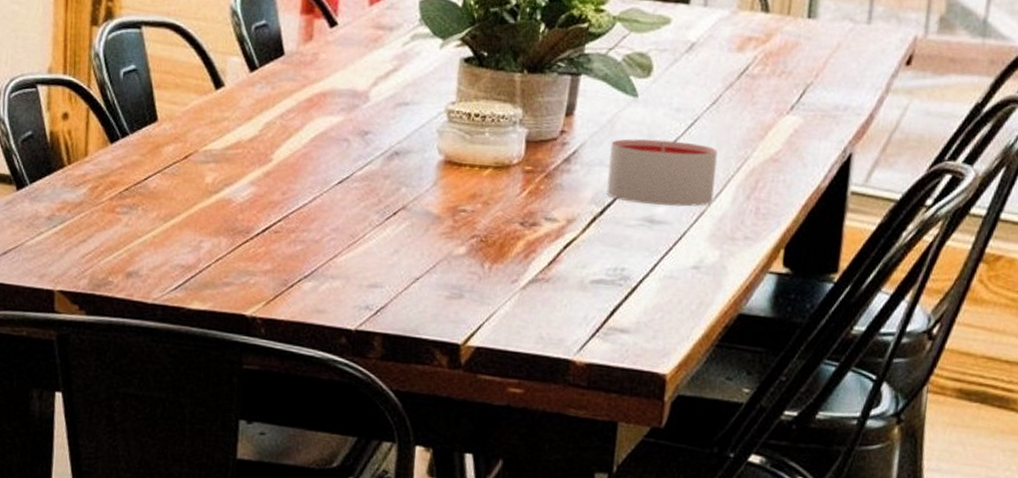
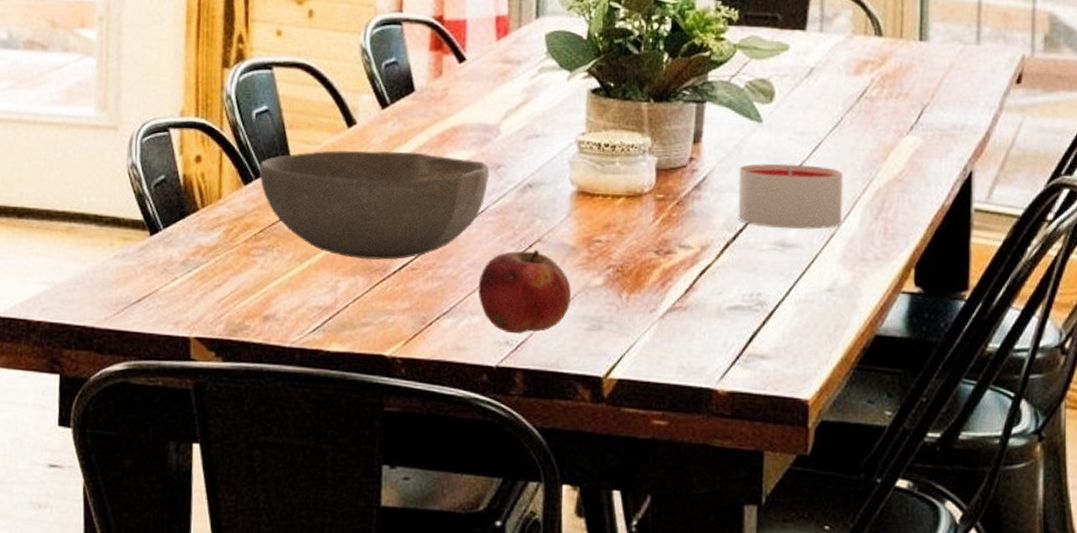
bowl: none [126,112,357,222] -> present [259,150,490,260]
fruit: none [340,217,434,300] -> present [478,250,571,334]

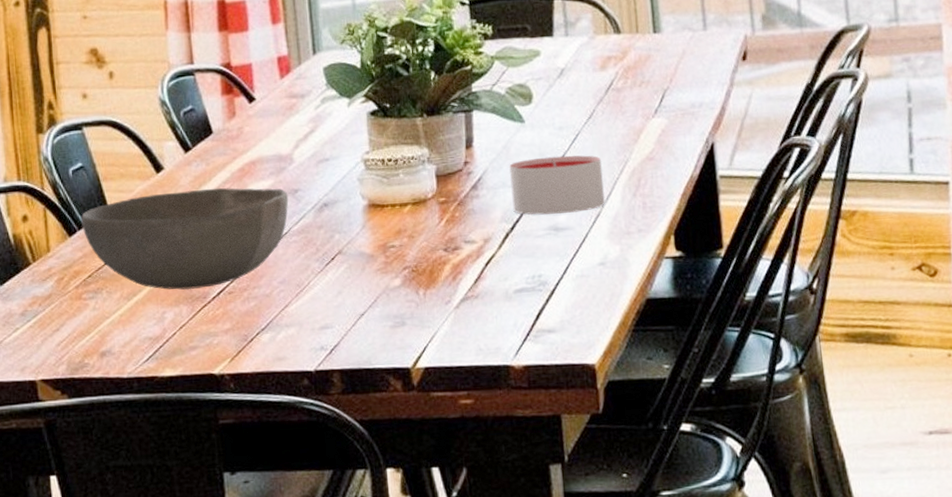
fruit: present [478,250,571,334] -> none [290,261,374,339]

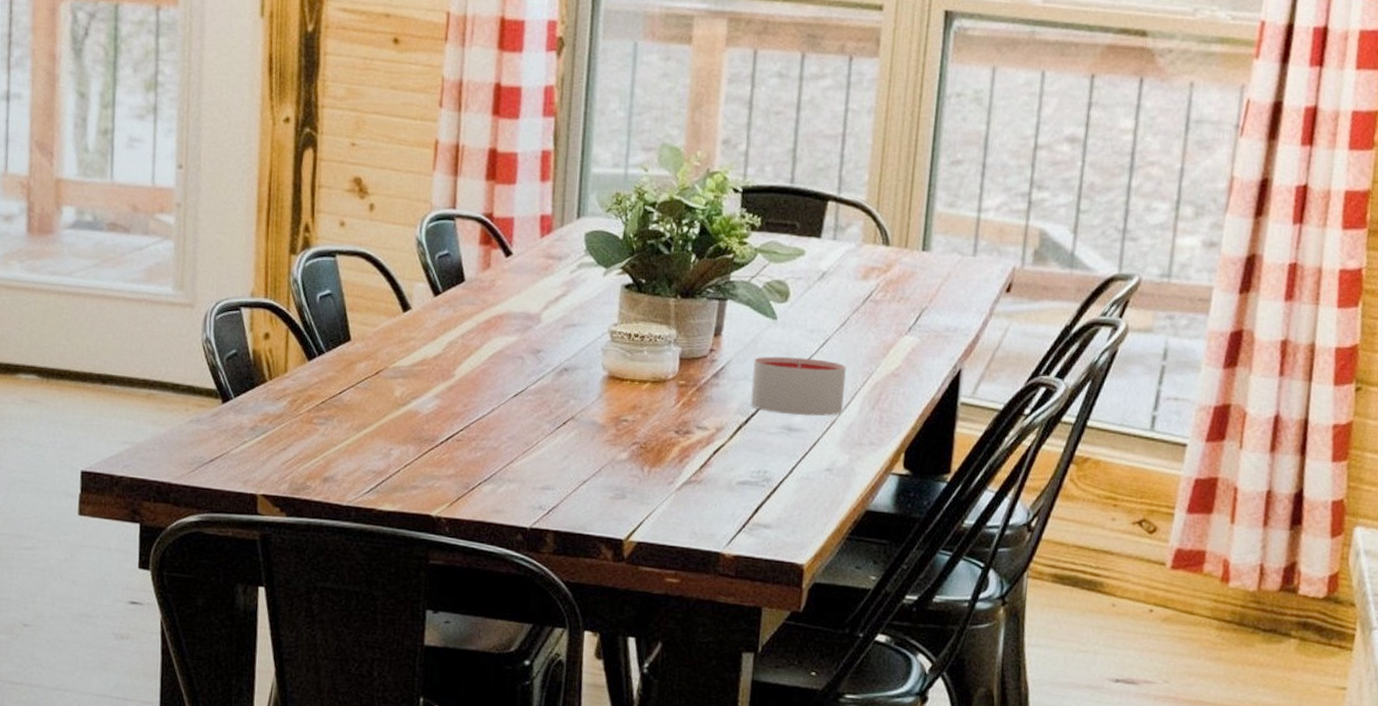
bowl: present [81,187,289,290] -> none [322,332,530,431]

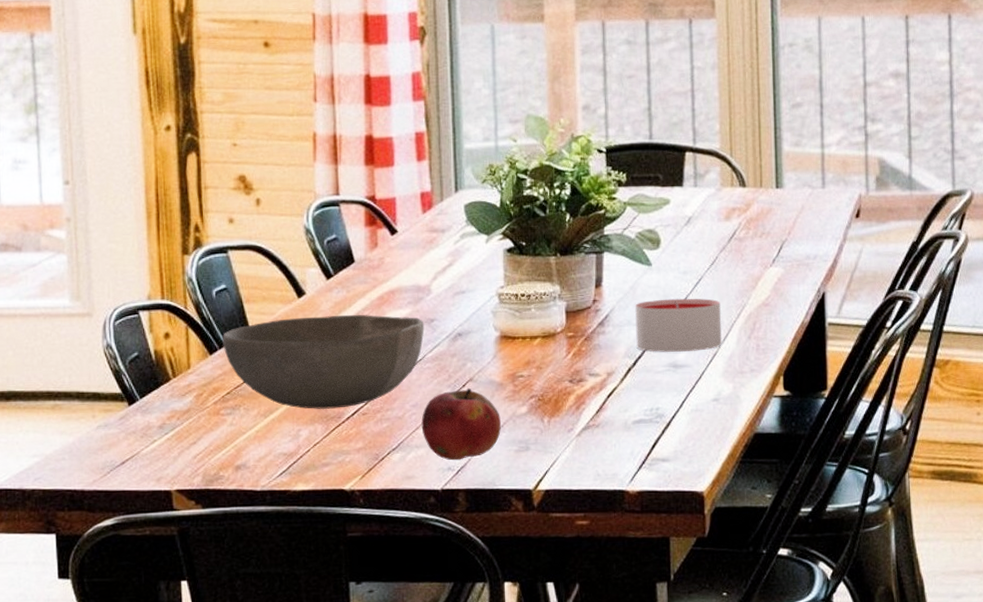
bowl: none [322,332,530,431] -> present [223,314,425,409]
fruit: none [516,427,599,500] -> present [421,388,501,461]

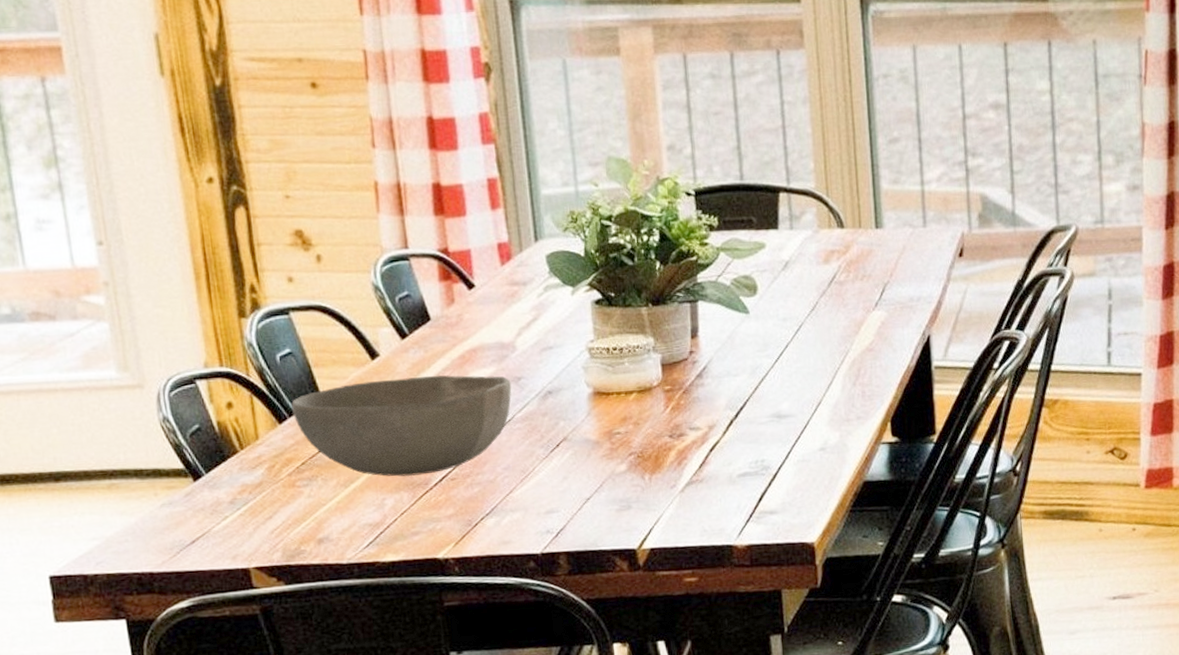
fruit: present [421,388,501,461] -> none [514,448,600,523]
candle: present [635,298,722,352] -> none [734,345,826,403]

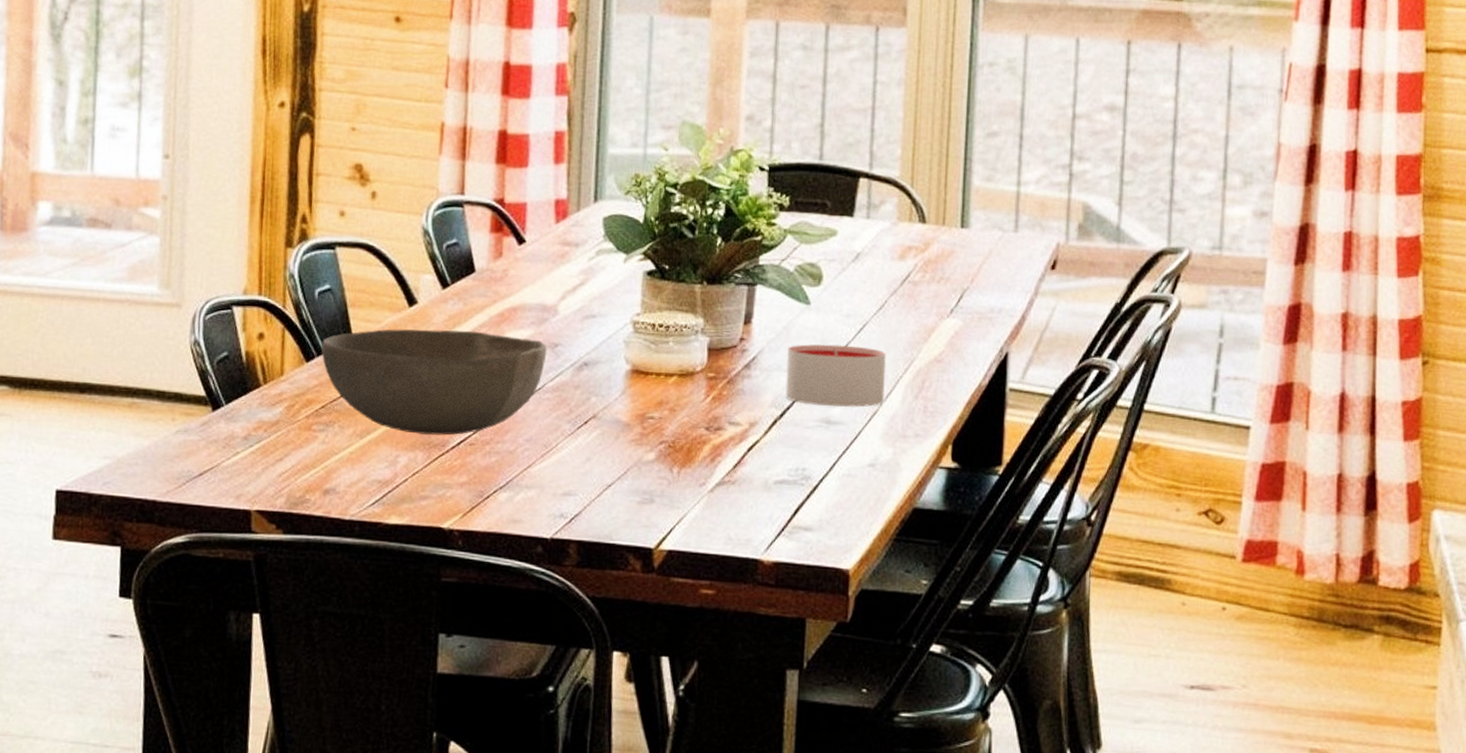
candle: none [734,345,826,403] -> present [785,344,886,407]

